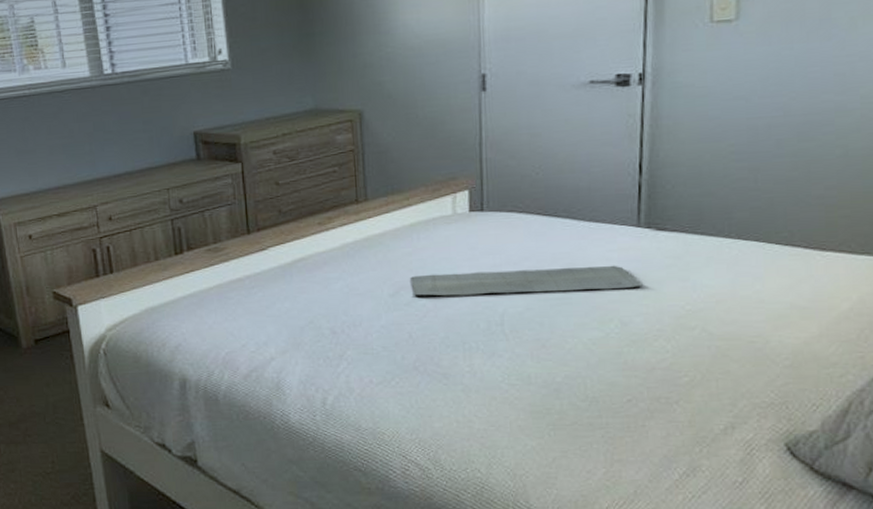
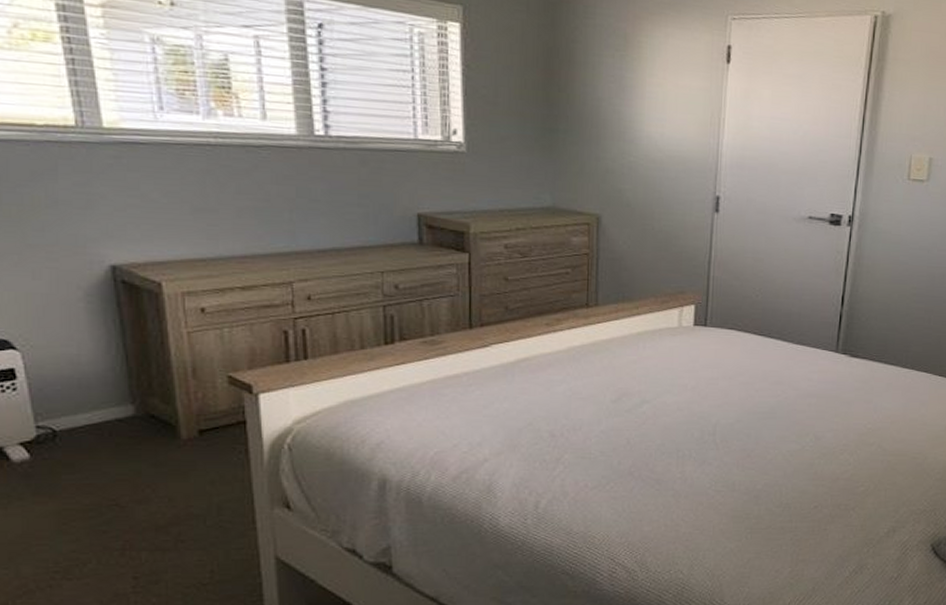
bath mat: present [411,265,644,296] -> none [633,383,836,407]

